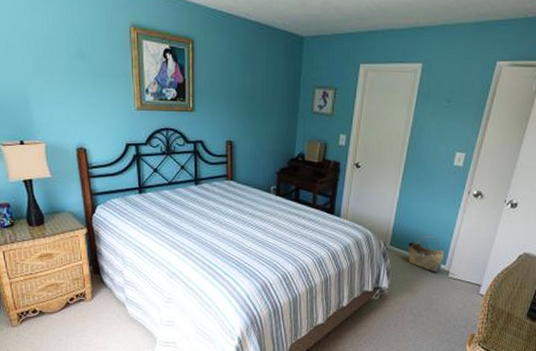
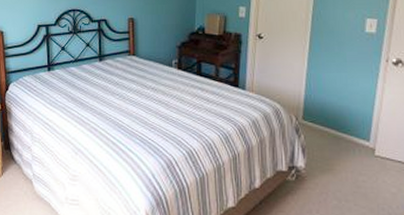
basket: present [407,236,445,274] -> none [323,109,367,152]

